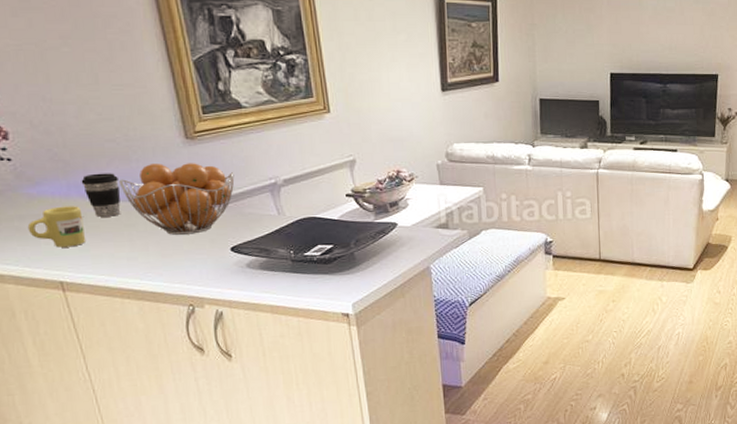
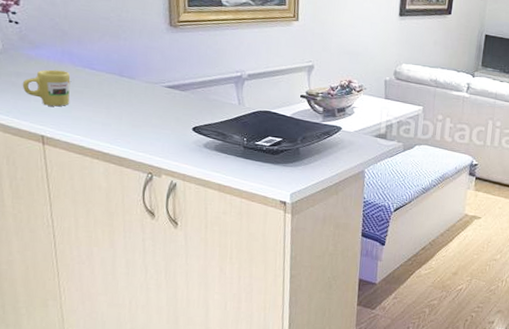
coffee cup: present [81,173,121,217] -> none [74,45,106,85]
fruit basket: present [120,163,235,235] -> none [107,43,206,111]

